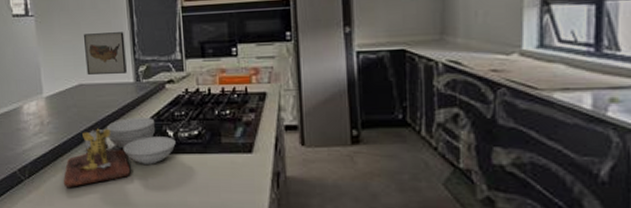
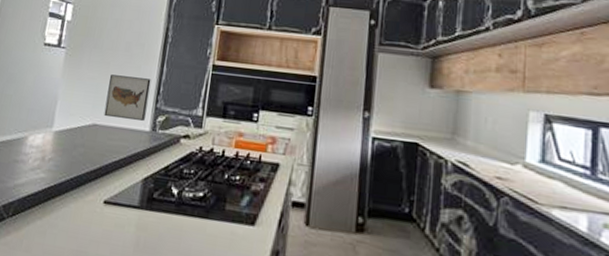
cutting board: present [63,117,176,187] -> none [47,167,178,235]

